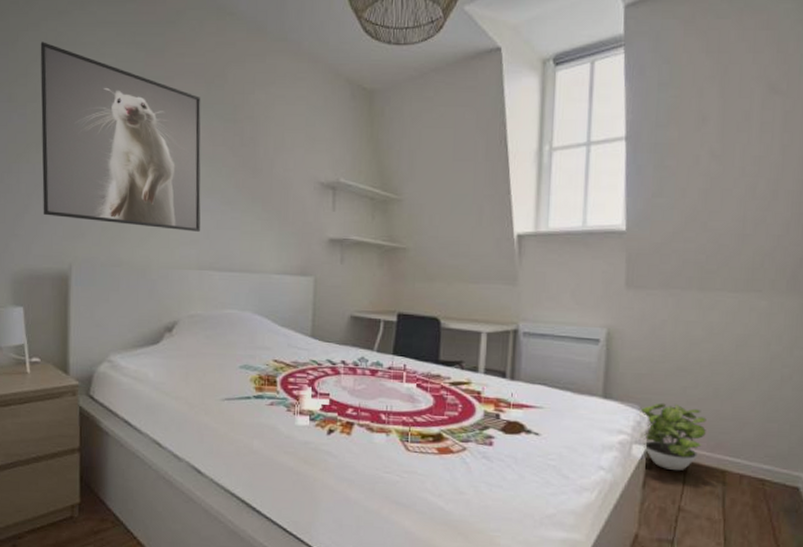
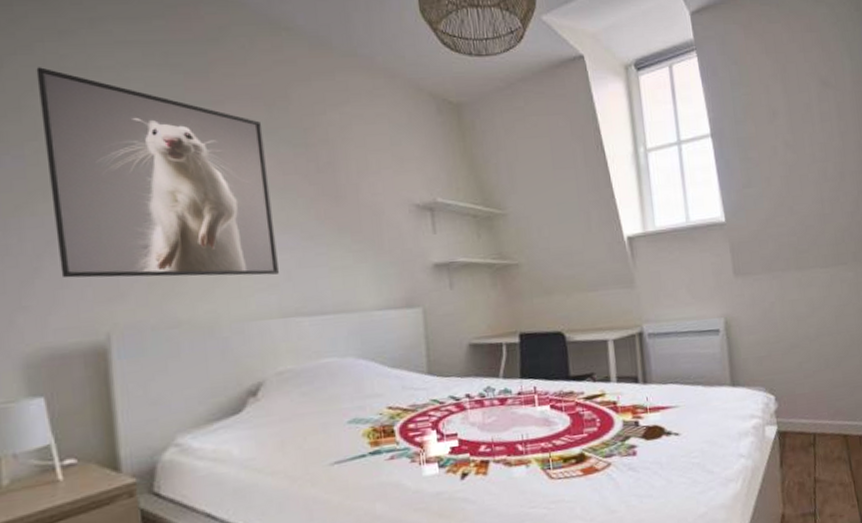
potted plant: present [641,402,707,471] -> none [767,380,825,445]

